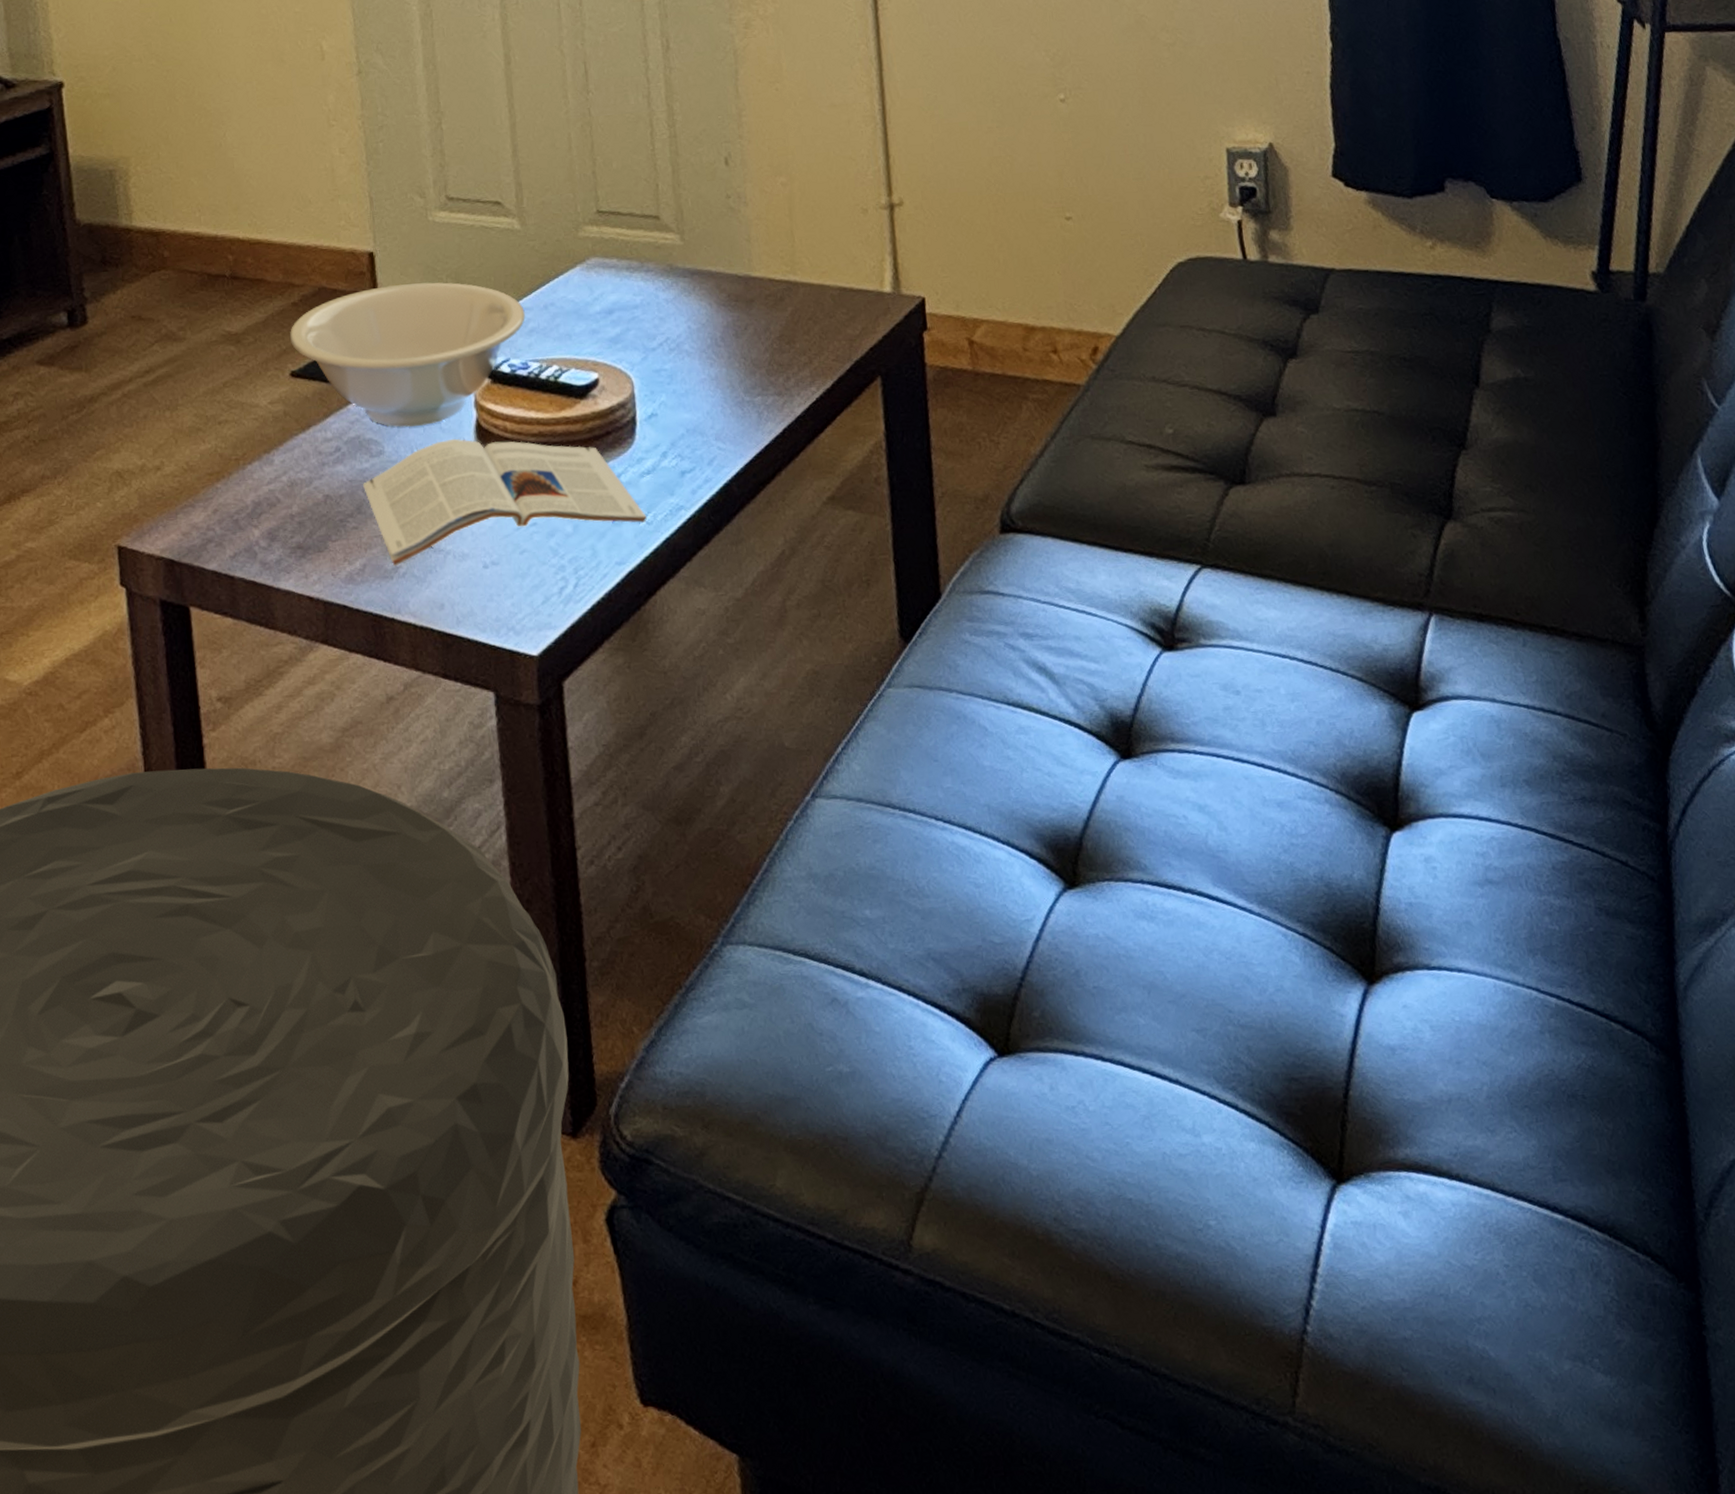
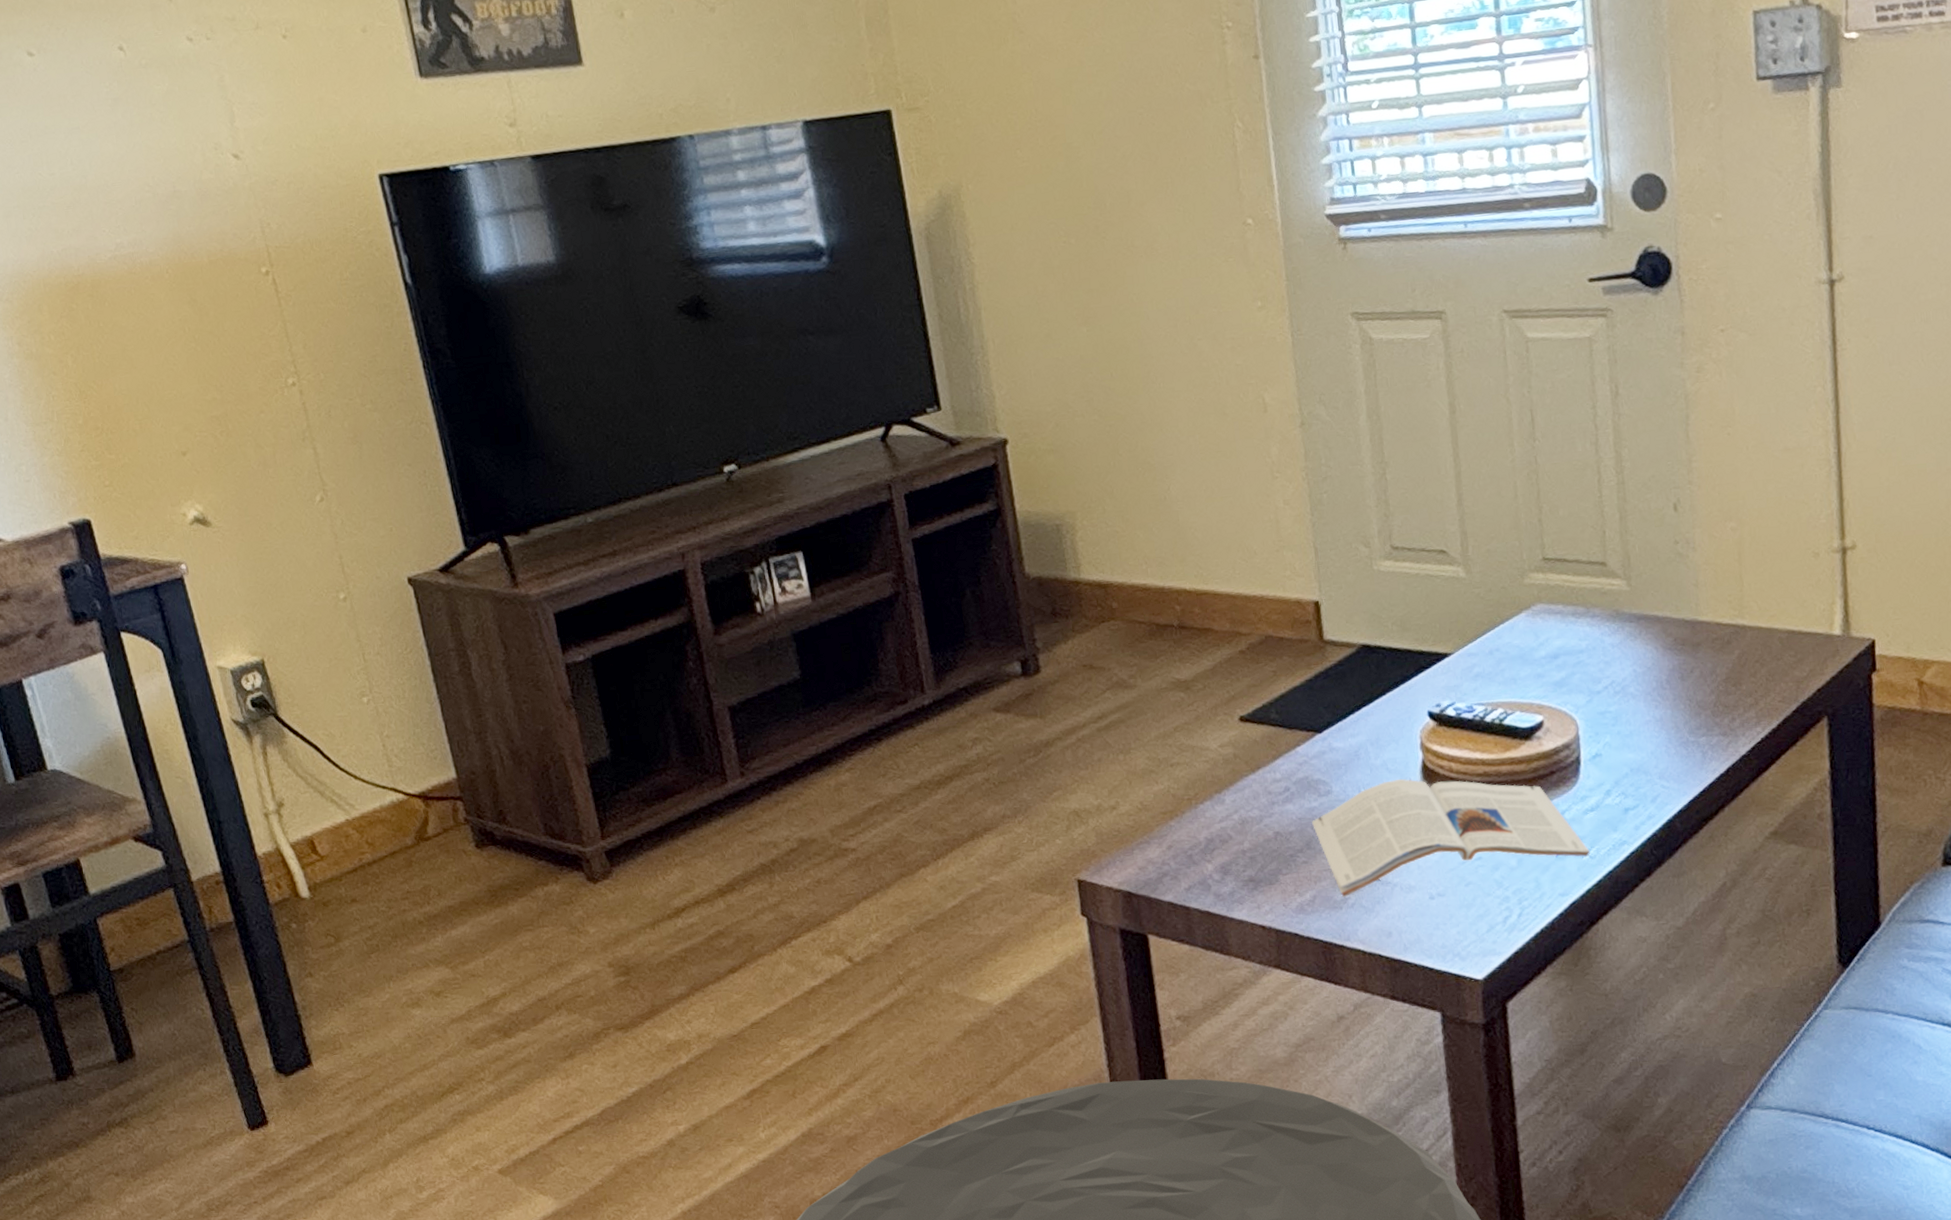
decorative bowl: present [289,282,525,427] -> none [1237,629,1471,768]

